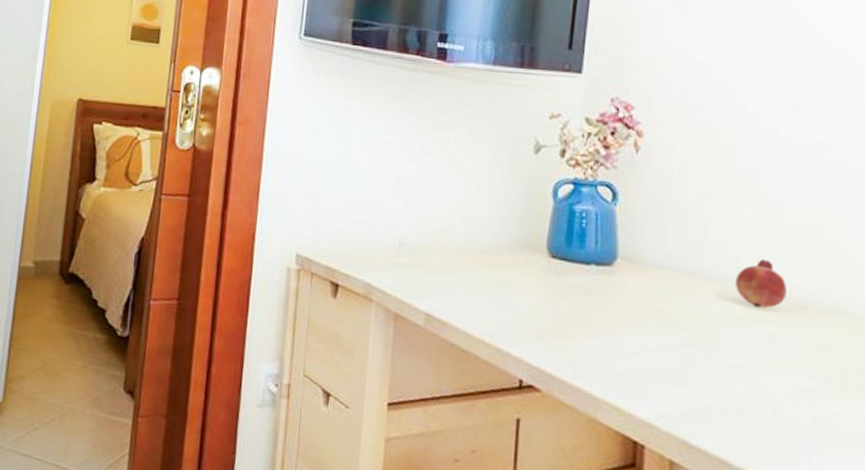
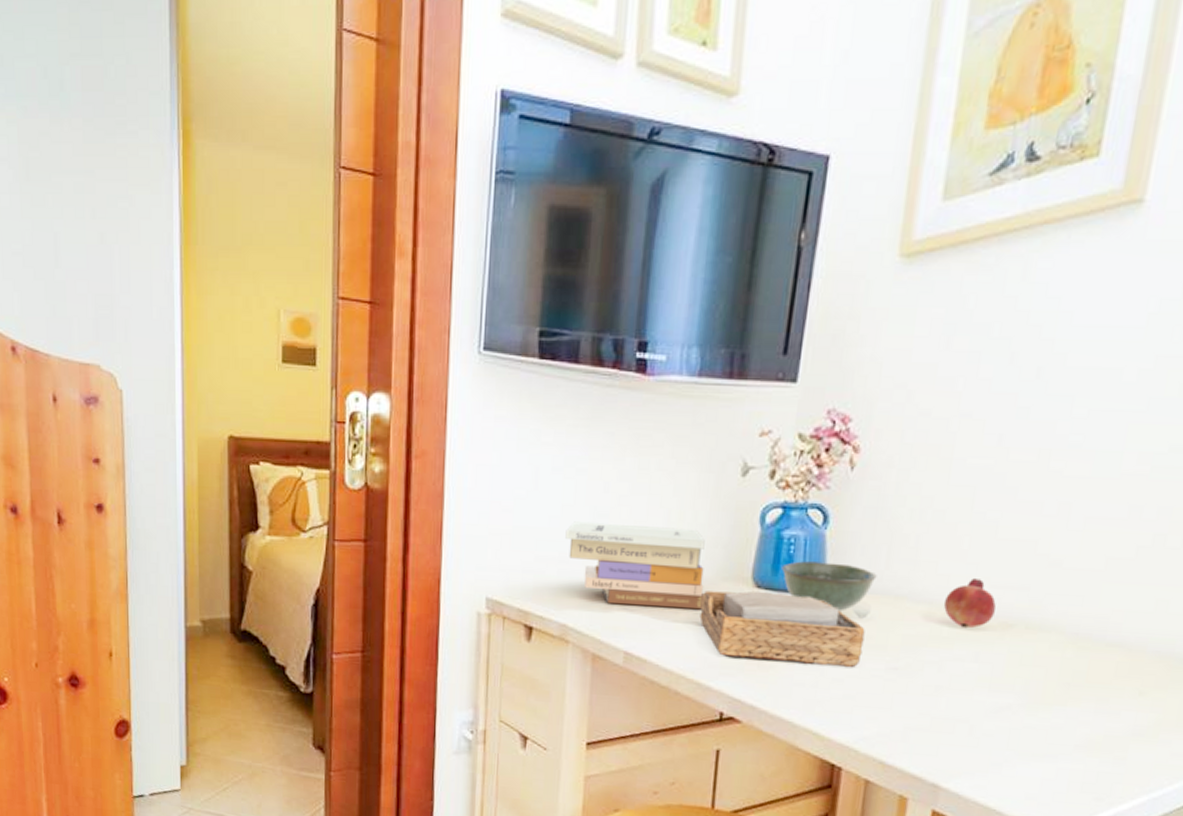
books: none [371,187,502,276] -> present [565,521,705,610]
napkin holder: none [497,258,659,342] -> present [699,591,865,668]
bowl: none [575,234,667,285] -> present [781,561,877,611]

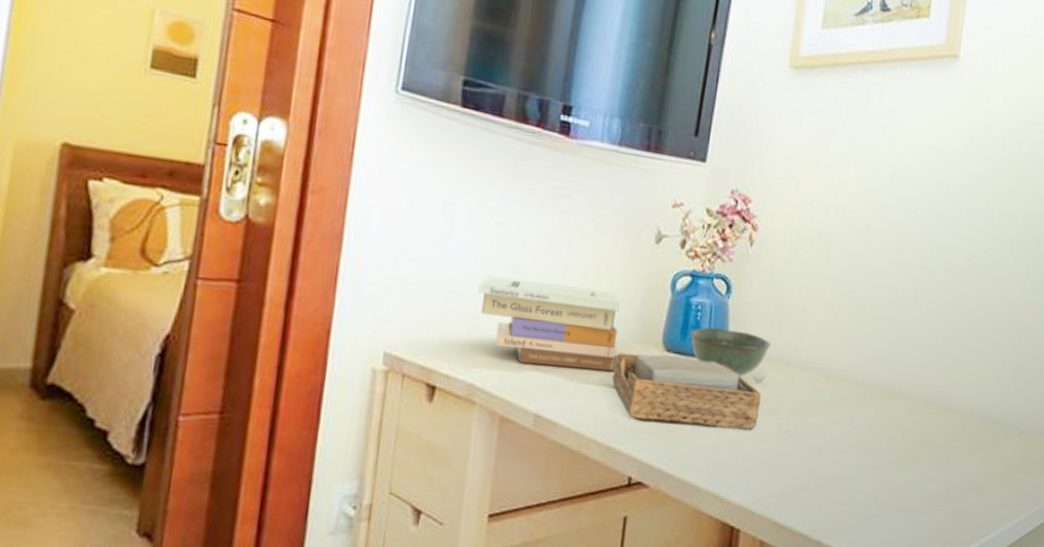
fruit: present [943,579,996,629] -> none [824,350,865,395]

